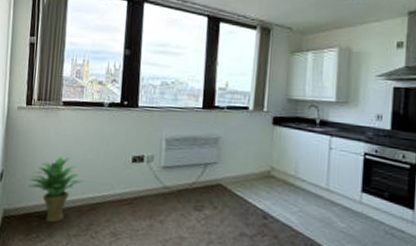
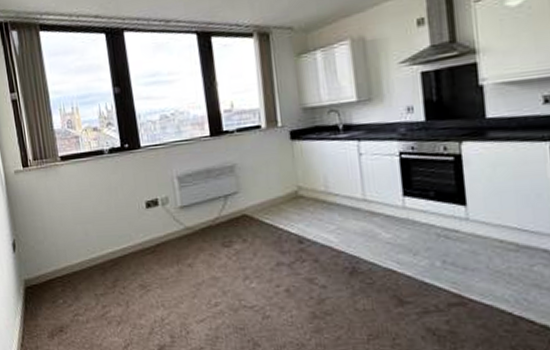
potted plant: present [29,157,84,223] -> none [43,215,101,286]

